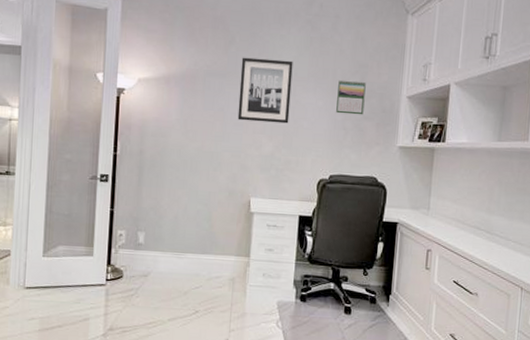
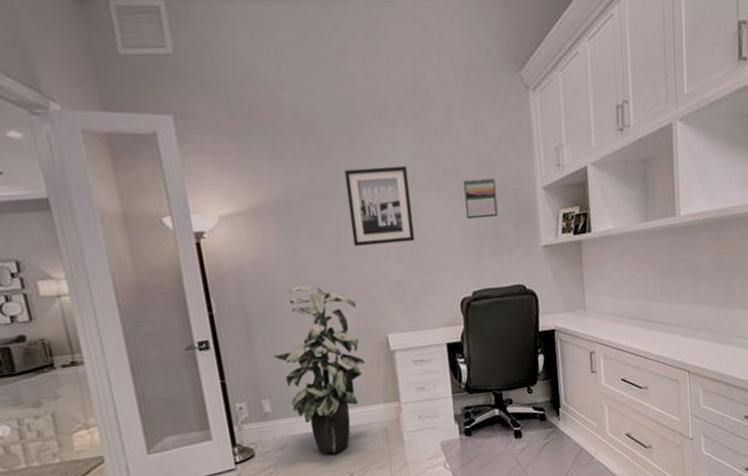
indoor plant: none [155,143,230,291] -> present [273,284,365,454]

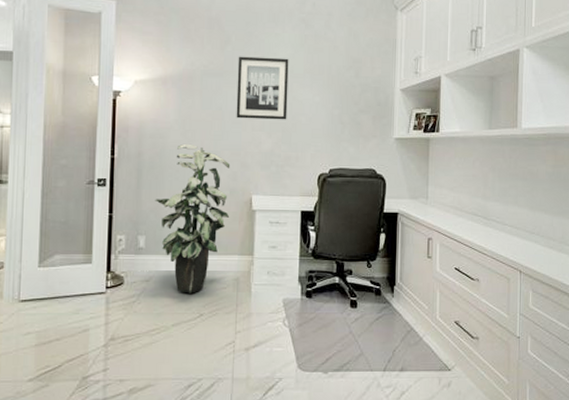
calendar: present [463,177,498,220] -> none [333,75,361,109]

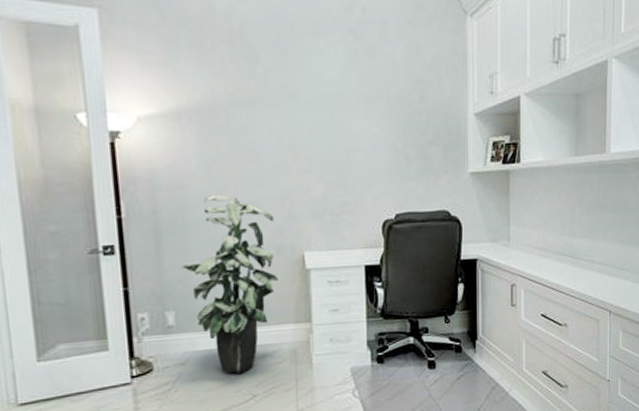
wall art: present [236,56,289,120] -> none [272,79,340,159]

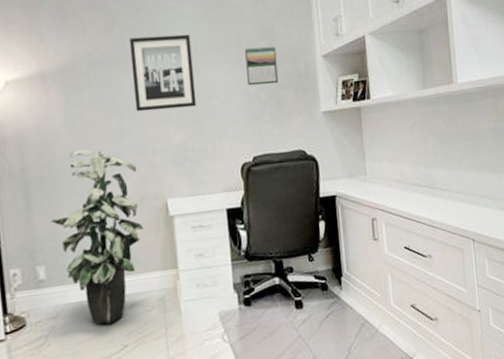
wall art: none [272,79,340,159] -> present [129,34,197,112]
calendar: none [394,99,427,140] -> present [245,46,279,86]

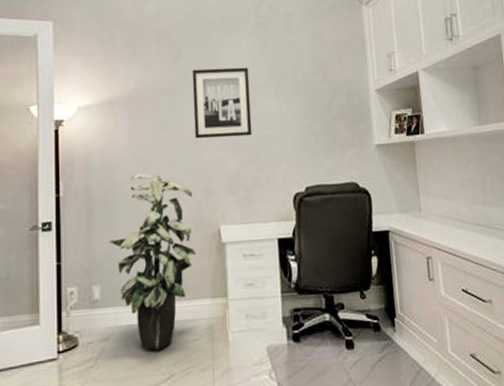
calendar: present [245,46,279,86] -> none [300,79,332,118]

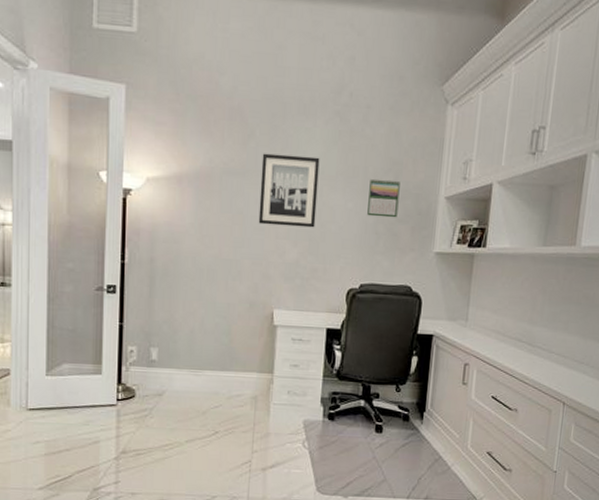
indoor plant: present [109,172,195,351] -> none [168,250,251,410]
calendar: none [300,79,332,118] -> present [367,178,400,218]

